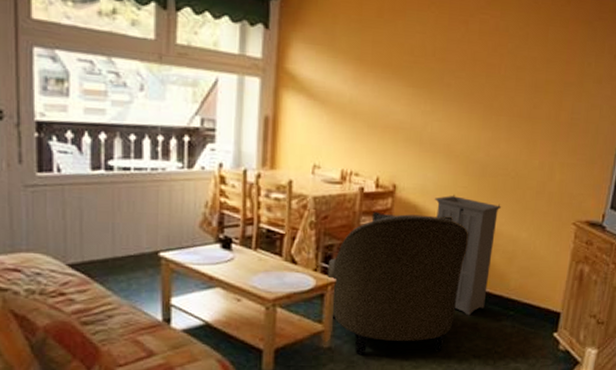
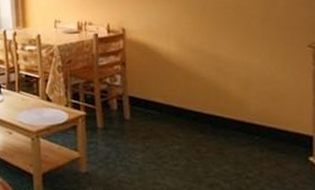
armchair: present [327,211,469,356] -> none [76,50,201,180]
storage cabinet: present [434,195,502,316] -> none [160,31,228,142]

